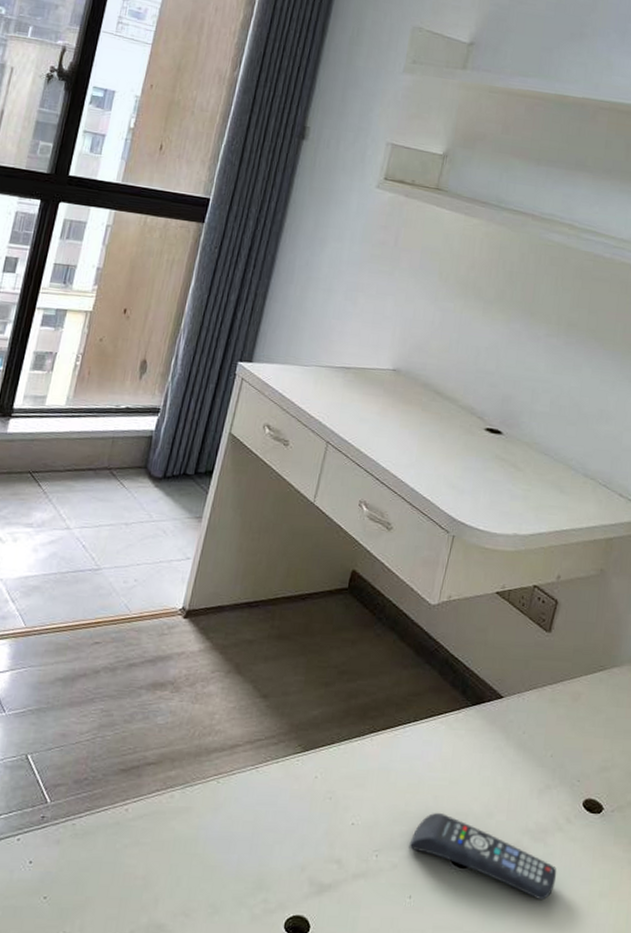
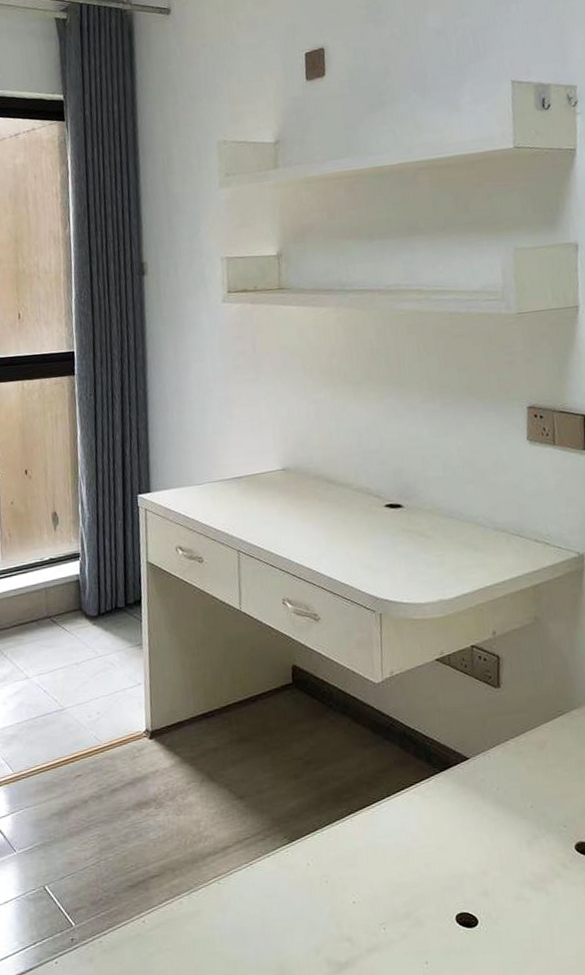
remote control: present [409,812,557,901] -> none [412,878,567,948]

